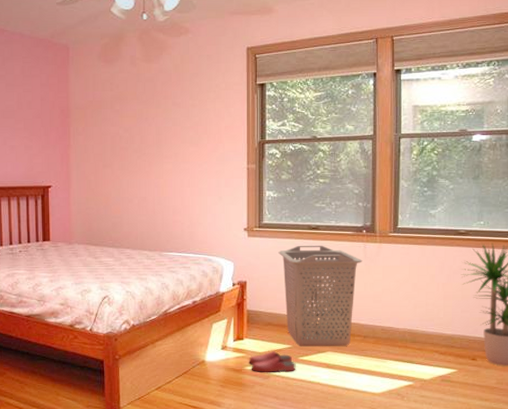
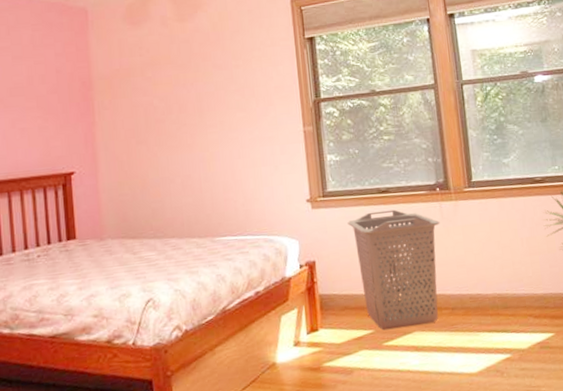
slippers: present [248,351,296,373] -> none [326,339,382,368]

